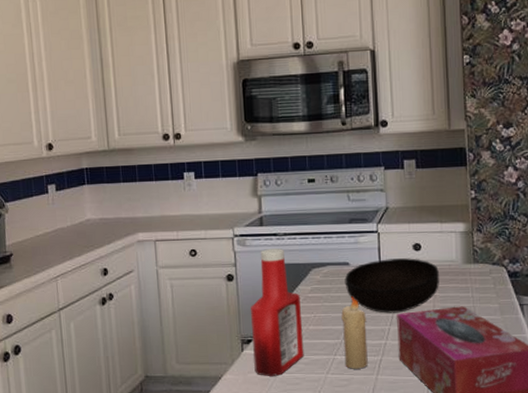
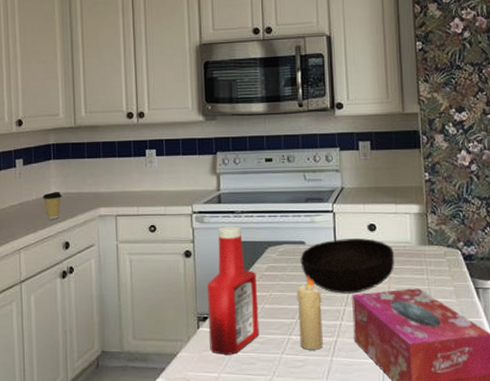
coffee cup: none [78,218,98,246] -> present [43,192,62,219]

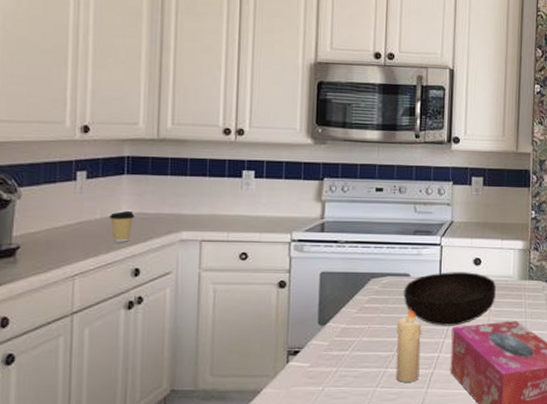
ketchup bottle: present [206,226,260,355] -> none [299,256,356,390]

